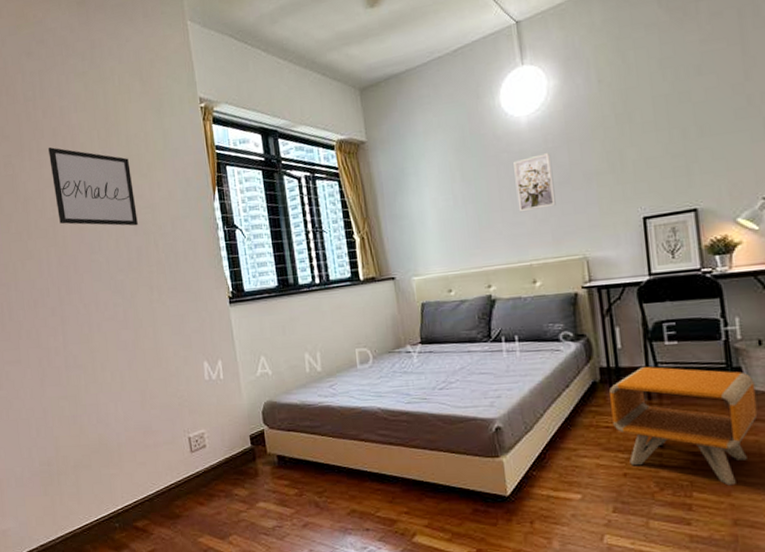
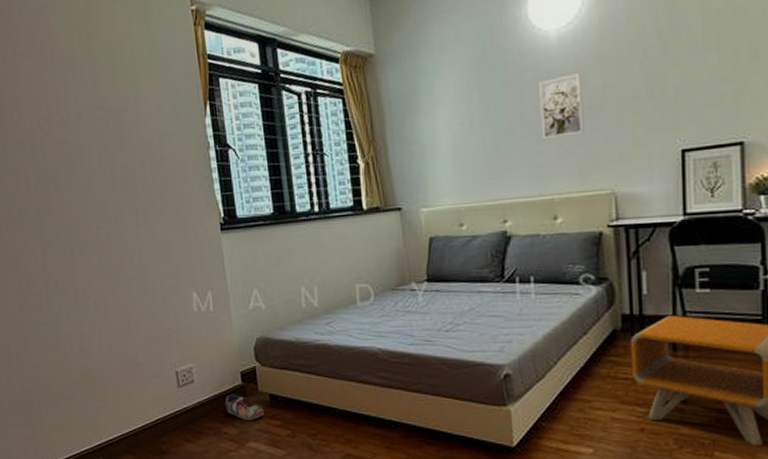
wall art: present [48,147,138,226] -> none [25,51,123,142]
shoe: none [236,457,273,482] -> present [225,394,265,420]

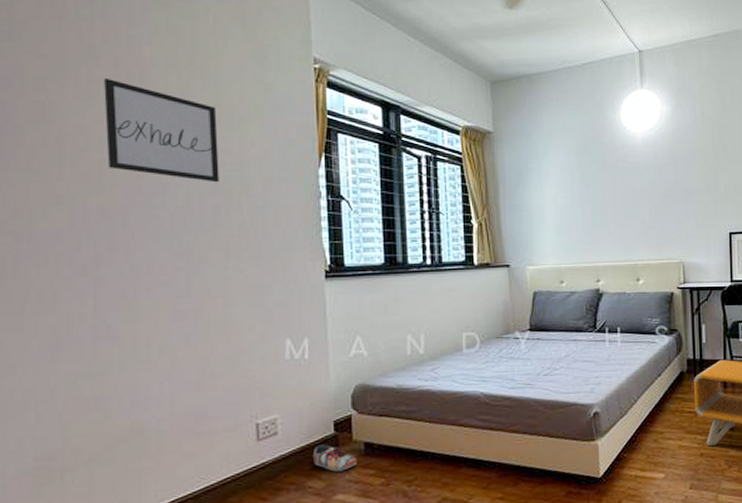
wall art: none [25,51,123,142] -> present [104,79,219,183]
wall art: present [539,73,584,140] -> none [628,168,661,217]

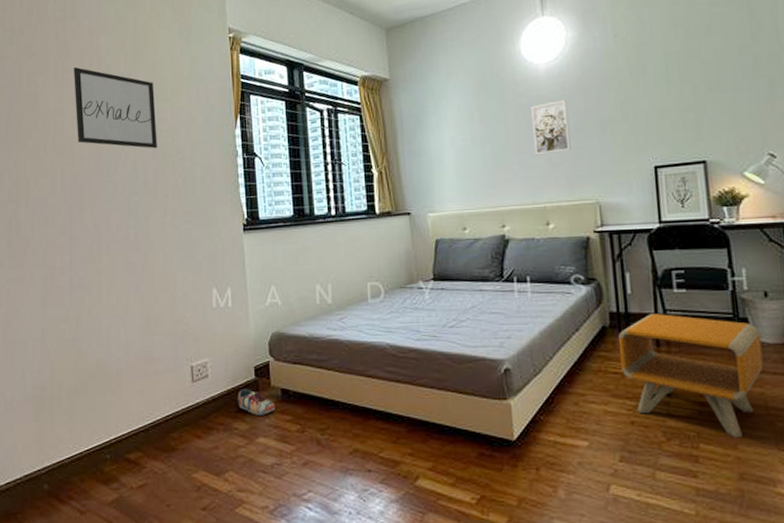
wall art: none [628,168,661,217] -> present [531,100,571,155]

